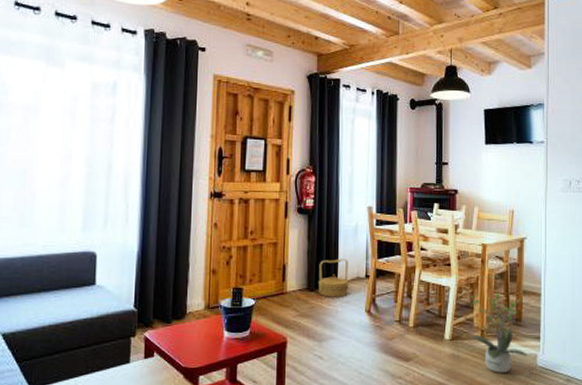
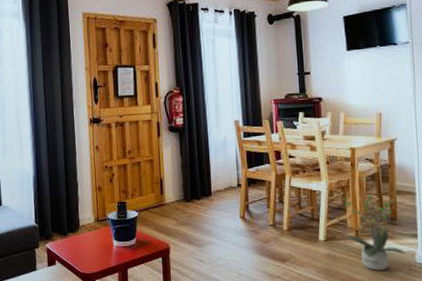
basket: present [318,259,349,297] -> none [193,170,223,206]

